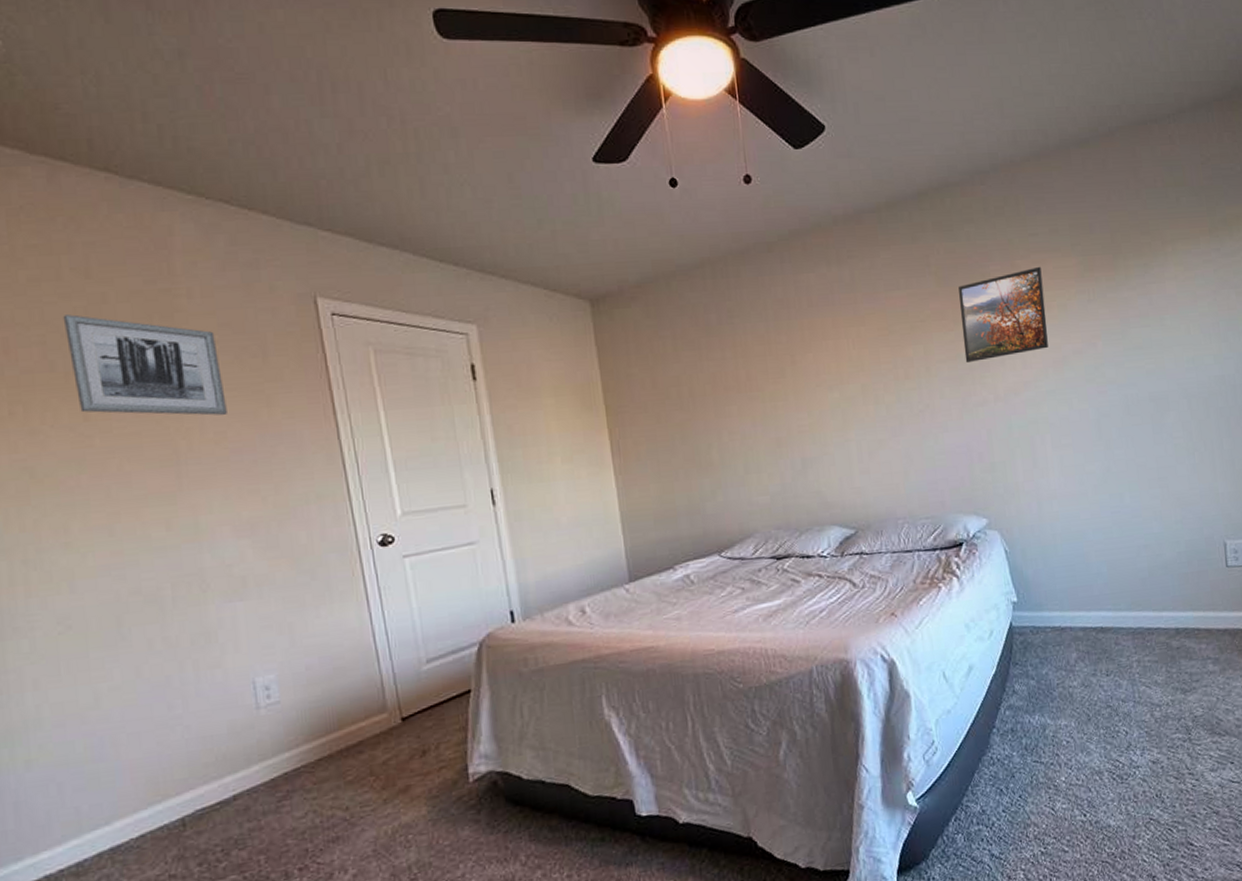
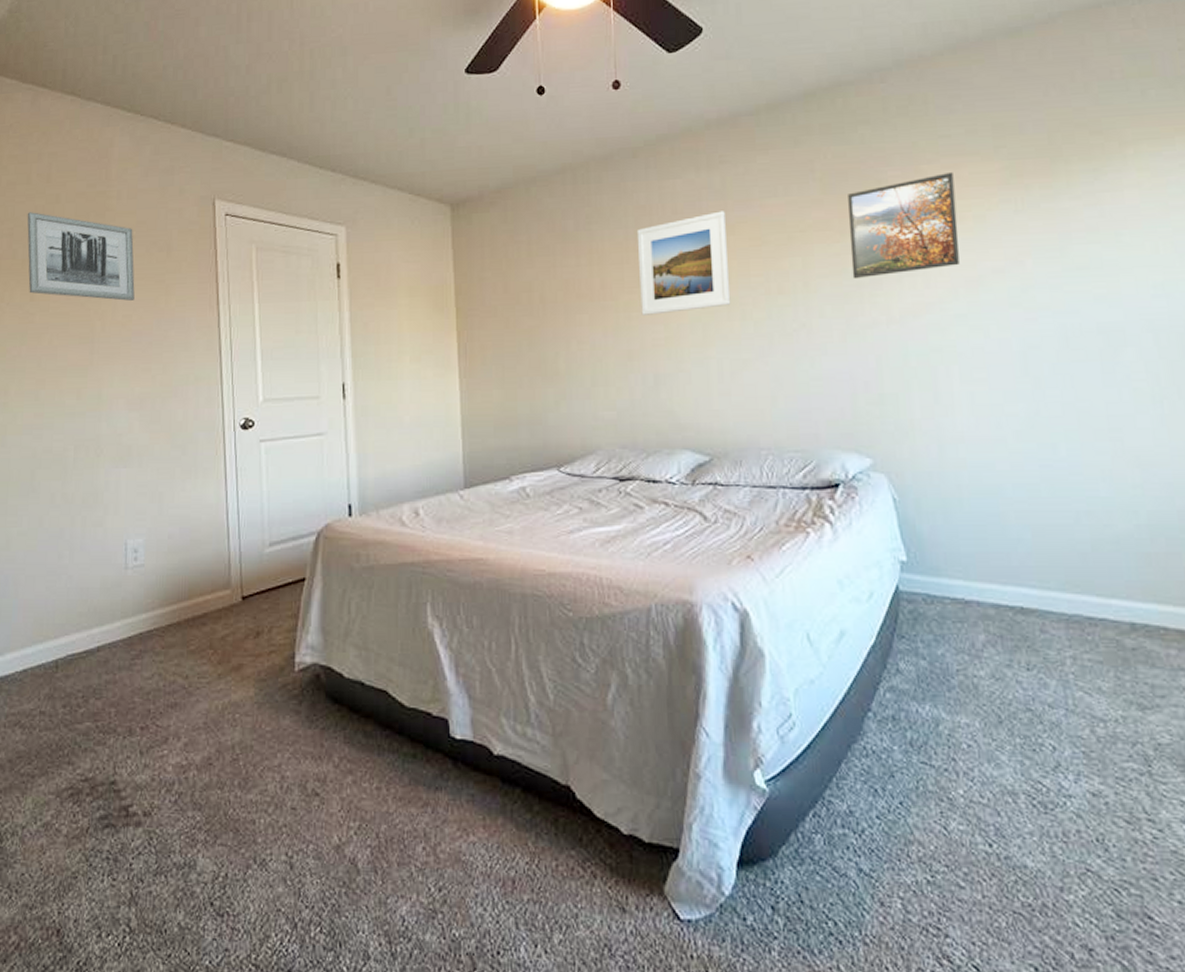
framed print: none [776,303,866,404] -> present [636,211,731,315]

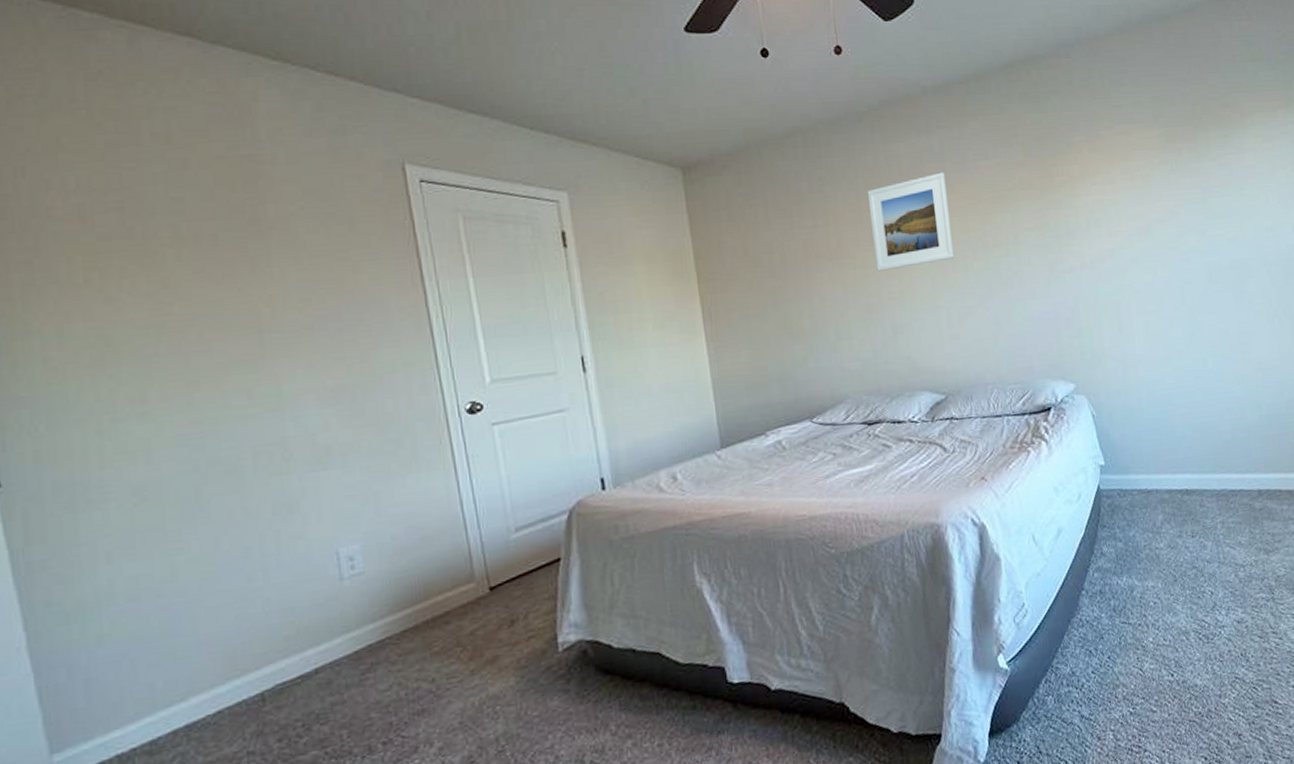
wall art: present [27,212,135,301] -> none [142,180,312,283]
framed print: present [848,171,960,280] -> none [1045,137,1133,232]

